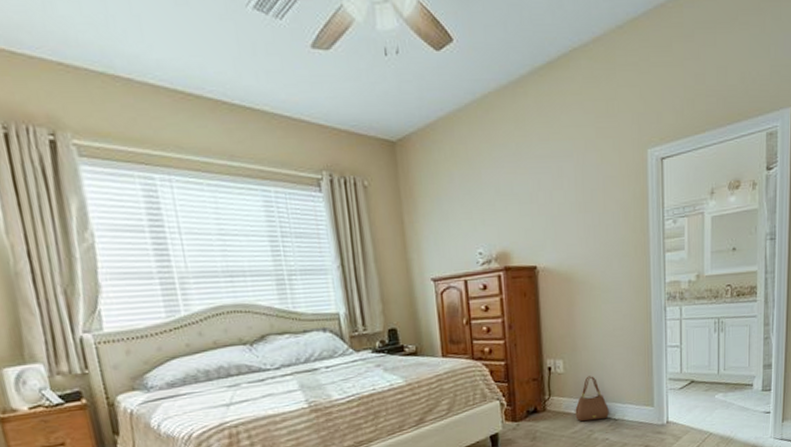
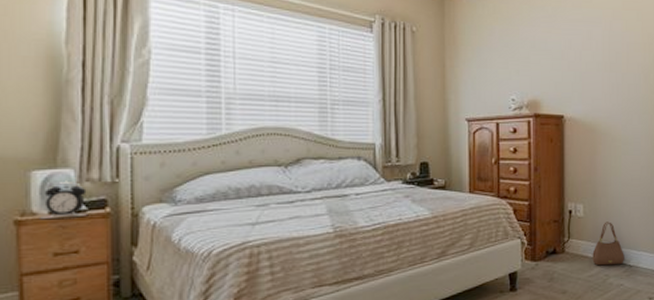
alarm clock: none [19,376,65,416] -> present [38,182,87,220]

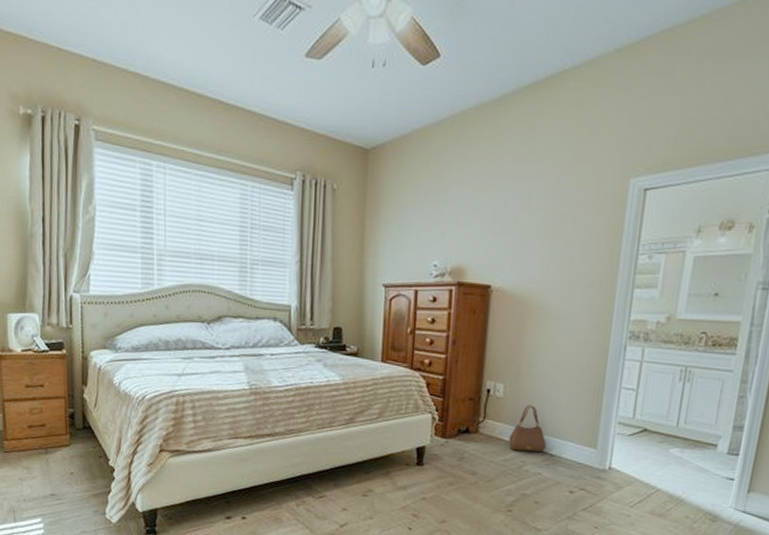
alarm clock: present [38,182,87,220] -> none [14,325,49,357]

